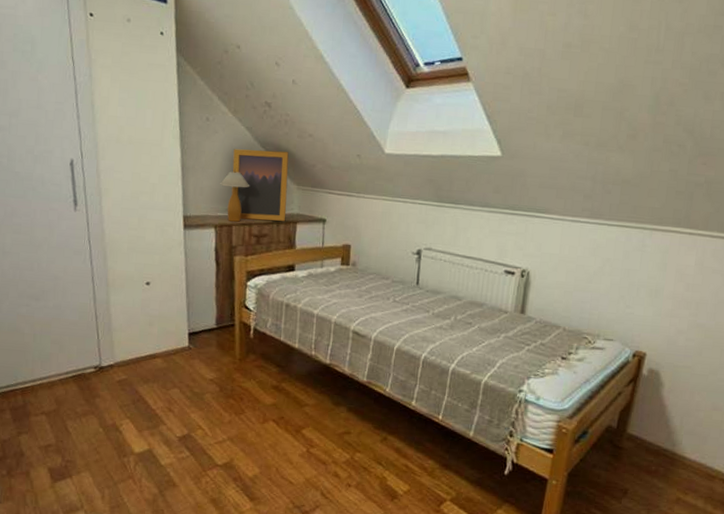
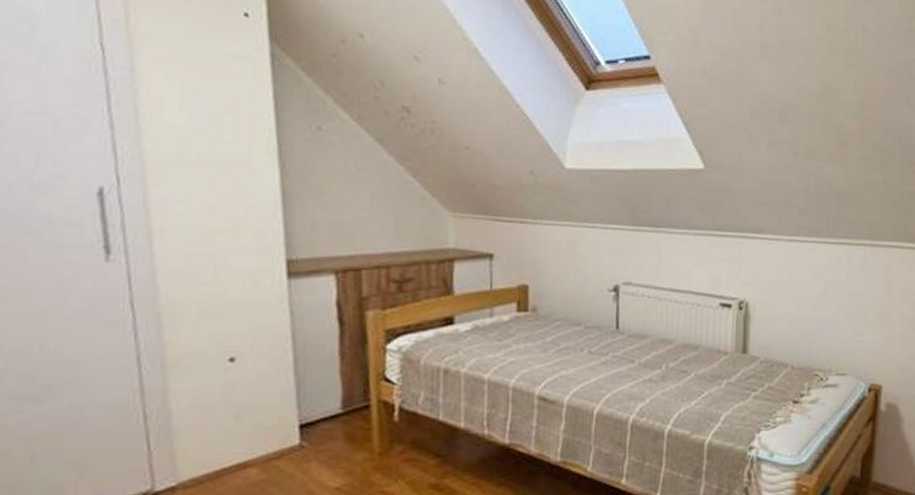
table lamp: present [220,168,250,223] -> none [341,192,385,265]
picture frame: present [232,149,289,222] -> none [358,167,439,261]

